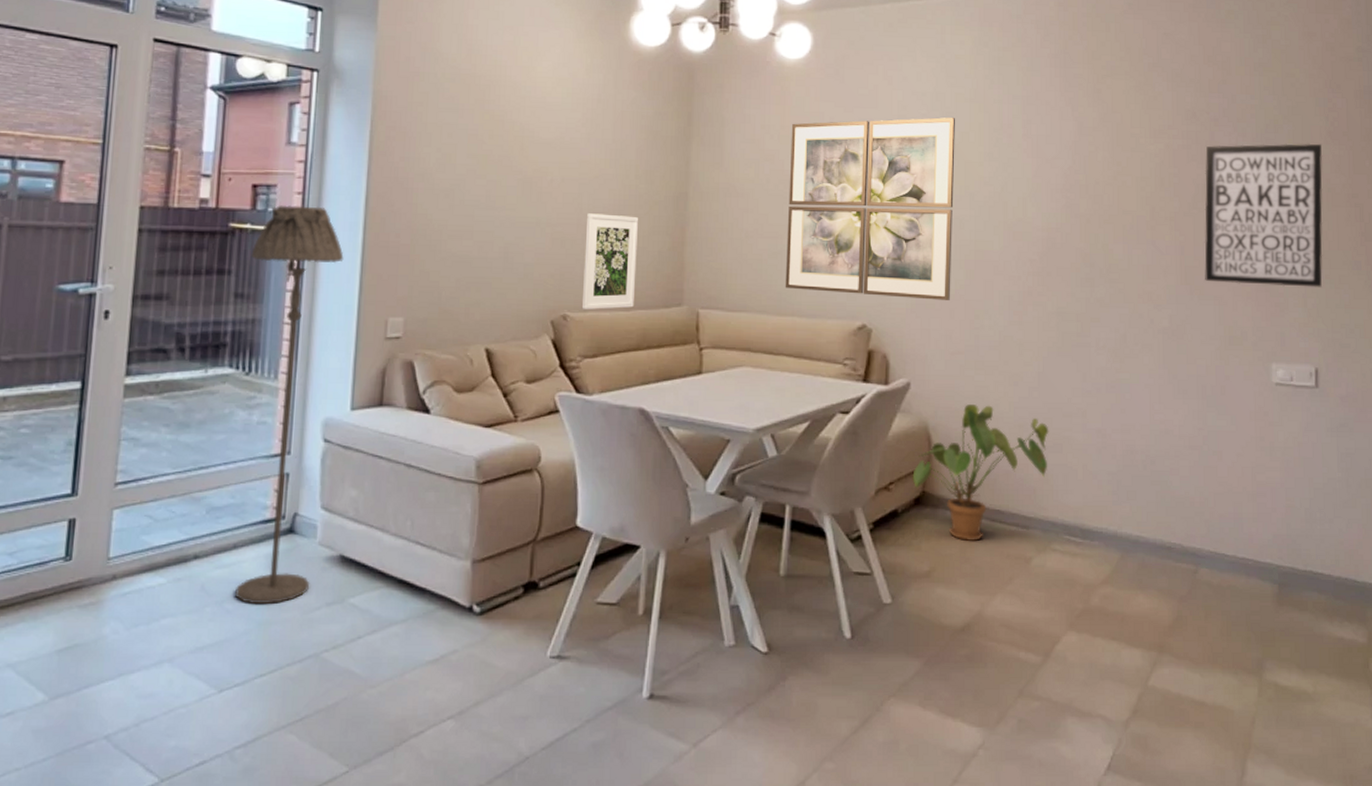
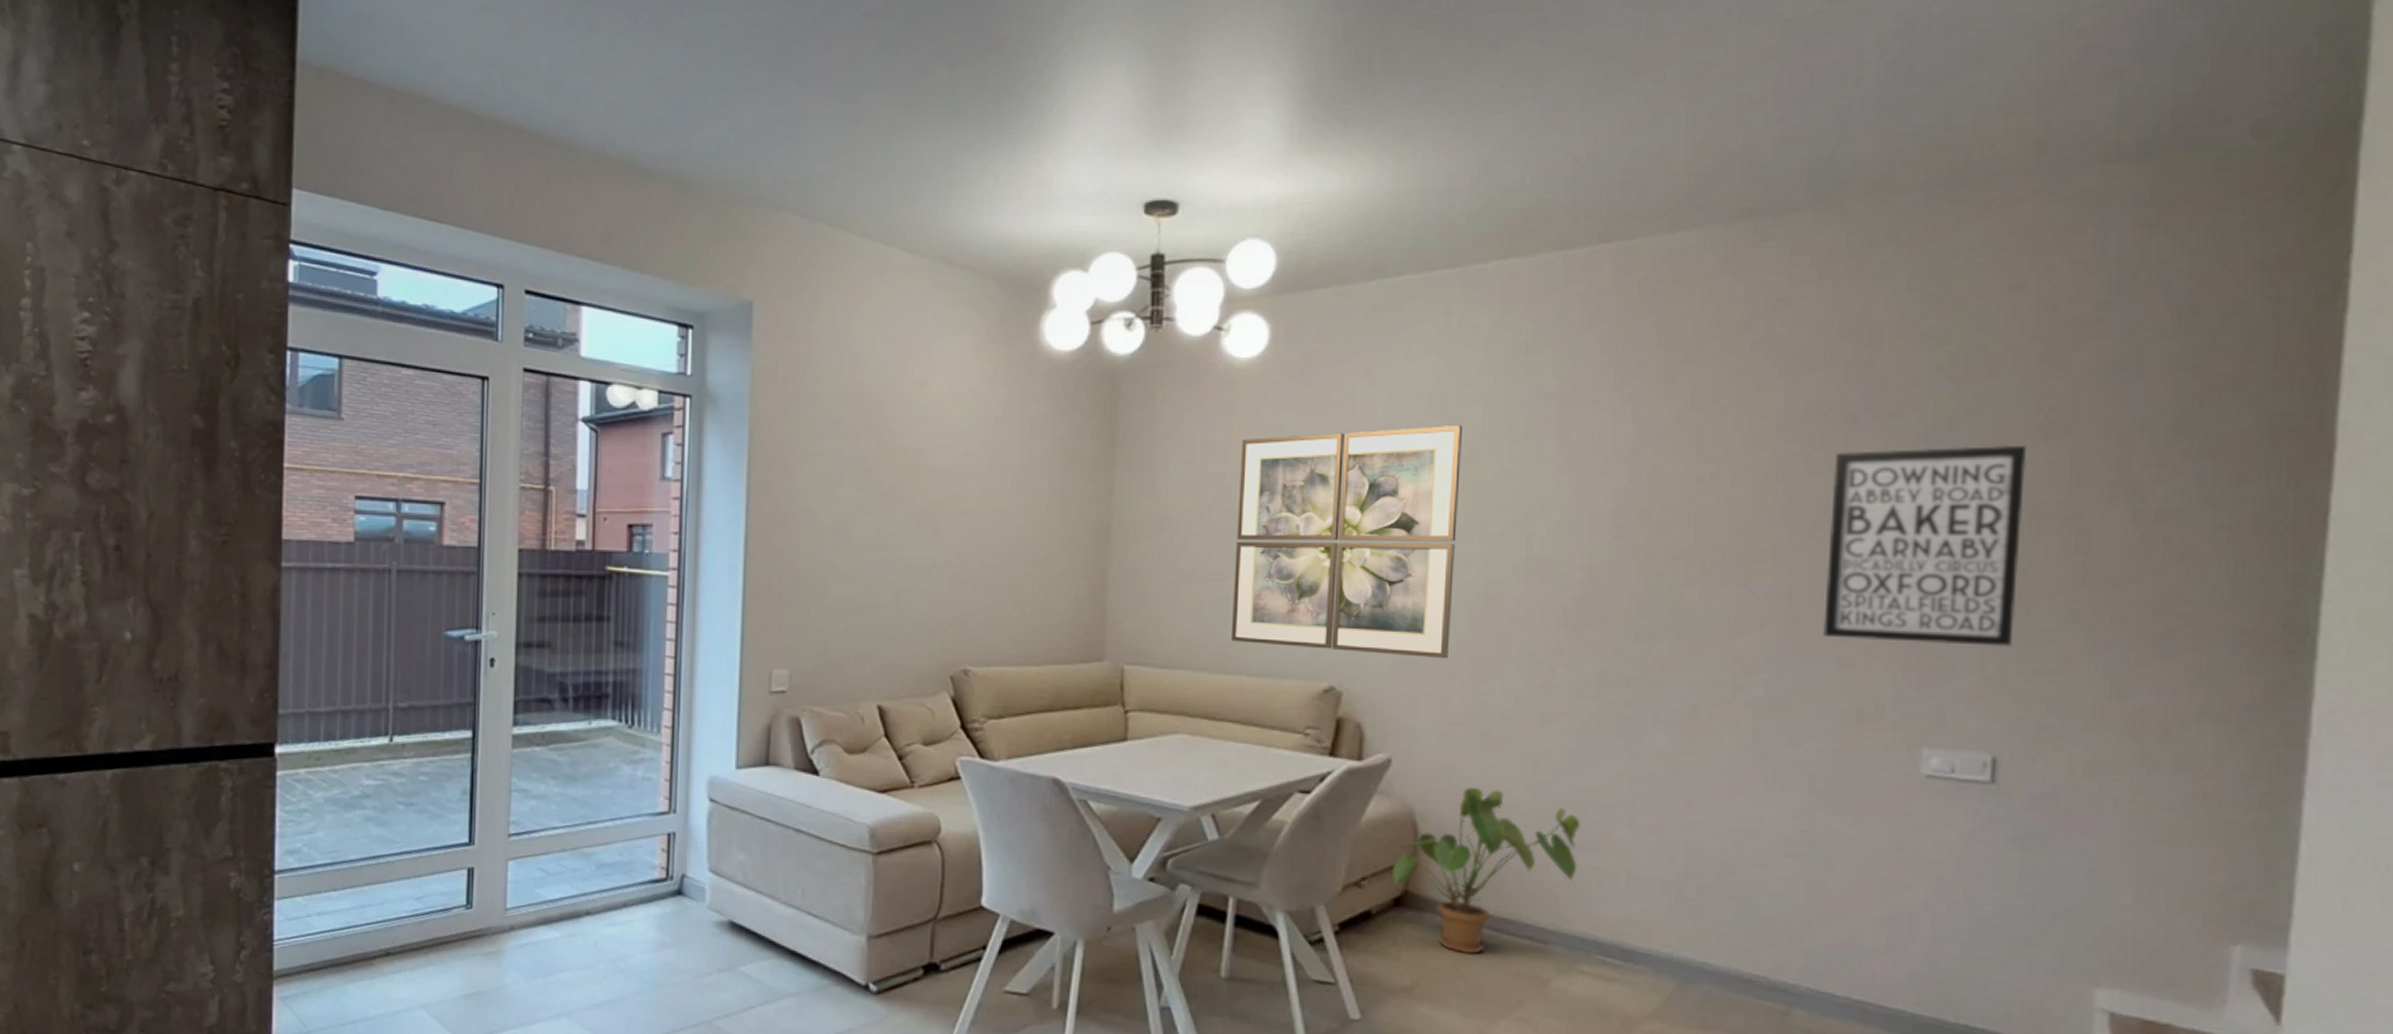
floor lamp: present [235,205,344,605] -> none [627,547,724,967]
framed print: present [581,213,638,309] -> none [985,552,1051,664]

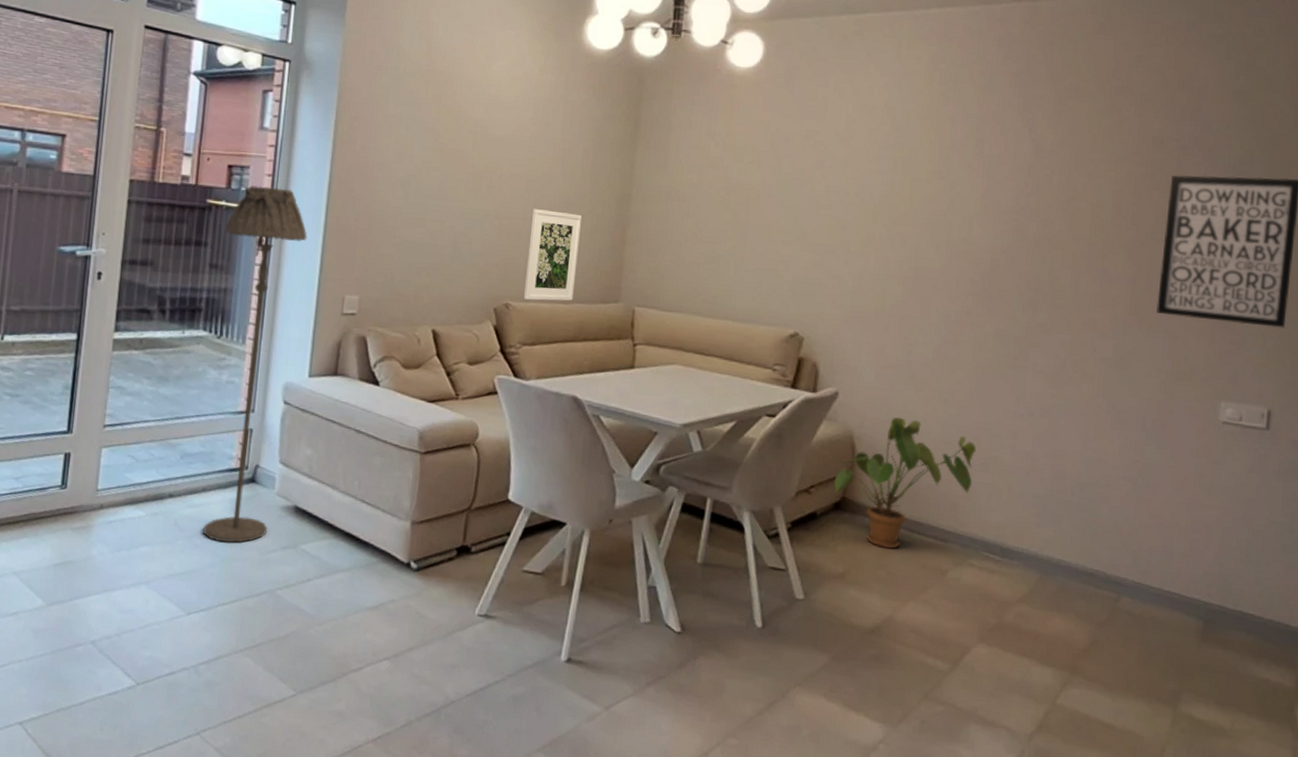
floor lamp: none [627,547,724,967] -> present [203,185,307,544]
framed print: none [985,552,1051,664] -> present [523,209,581,301]
wall art: present [1230,426,1462,658] -> none [720,131,905,315]

